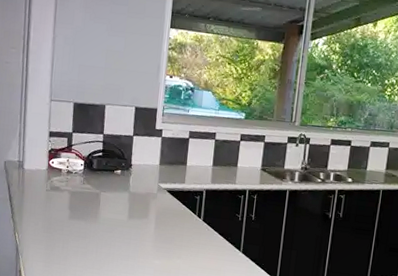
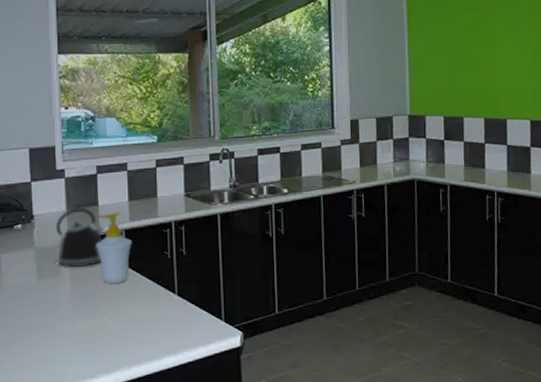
kettle: none [144,163,190,215] -> present [55,207,106,267]
soap bottle: none [180,173,210,234] -> present [96,212,132,284]

